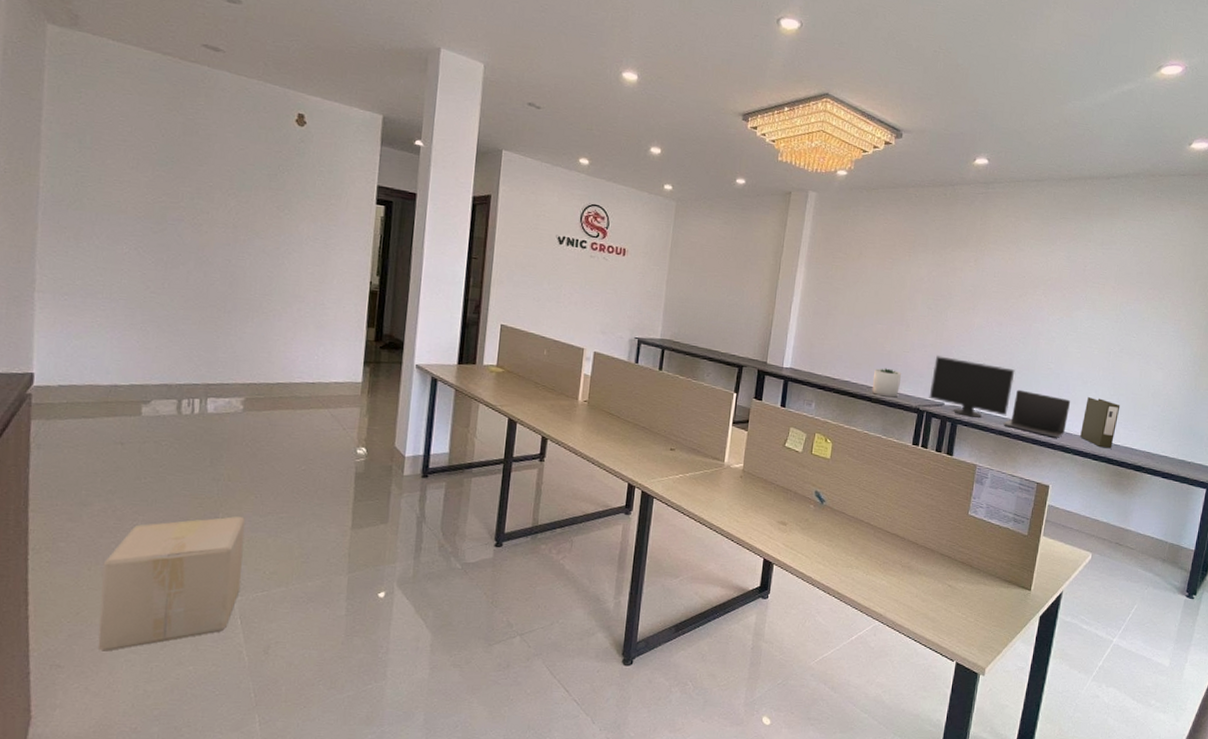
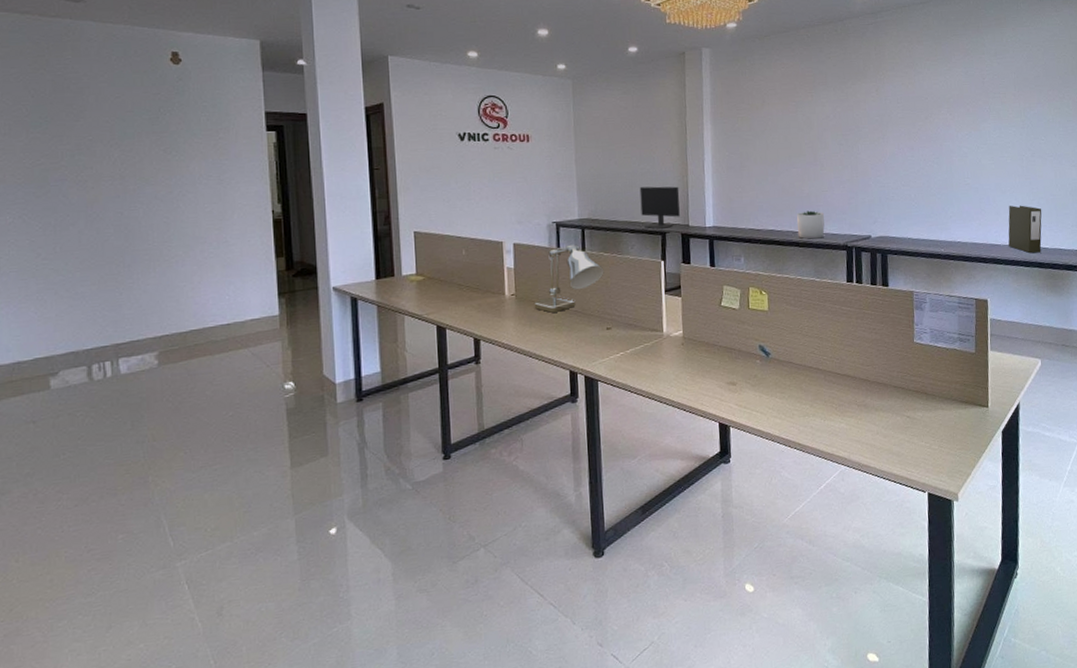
cardboard box: present [98,516,245,652] -> none [31,475,183,646]
desk lamp: none [604,362,677,425] -> present [534,244,604,313]
computer monitor: none [722,318,763,362] -> present [639,186,680,229]
computer monitor: present [929,356,1015,419] -> none [854,189,935,246]
laptop computer: present [1003,389,1071,438] -> none [932,209,994,252]

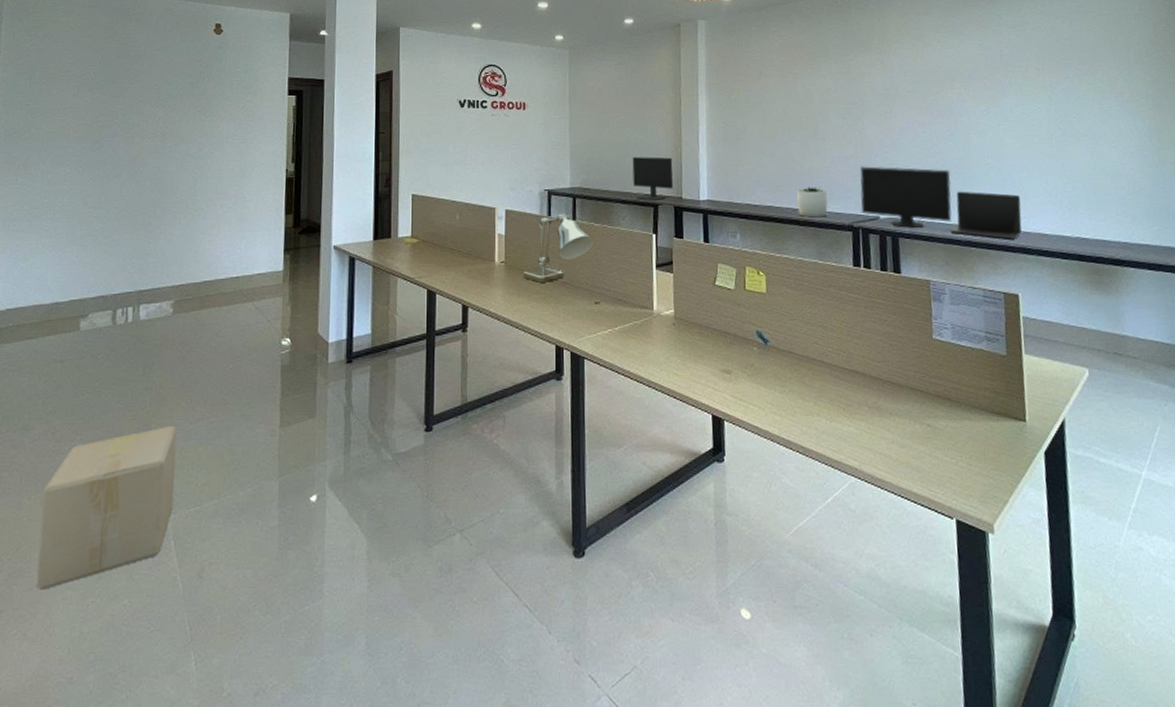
cardboard box: none [31,475,183,646] -> present [36,425,177,590]
computer monitor: none [854,189,935,246] -> present [859,166,952,229]
laptop computer: none [932,209,994,252] -> present [949,191,1022,239]
binder: present [1008,205,1042,254] -> none [1038,189,1081,244]

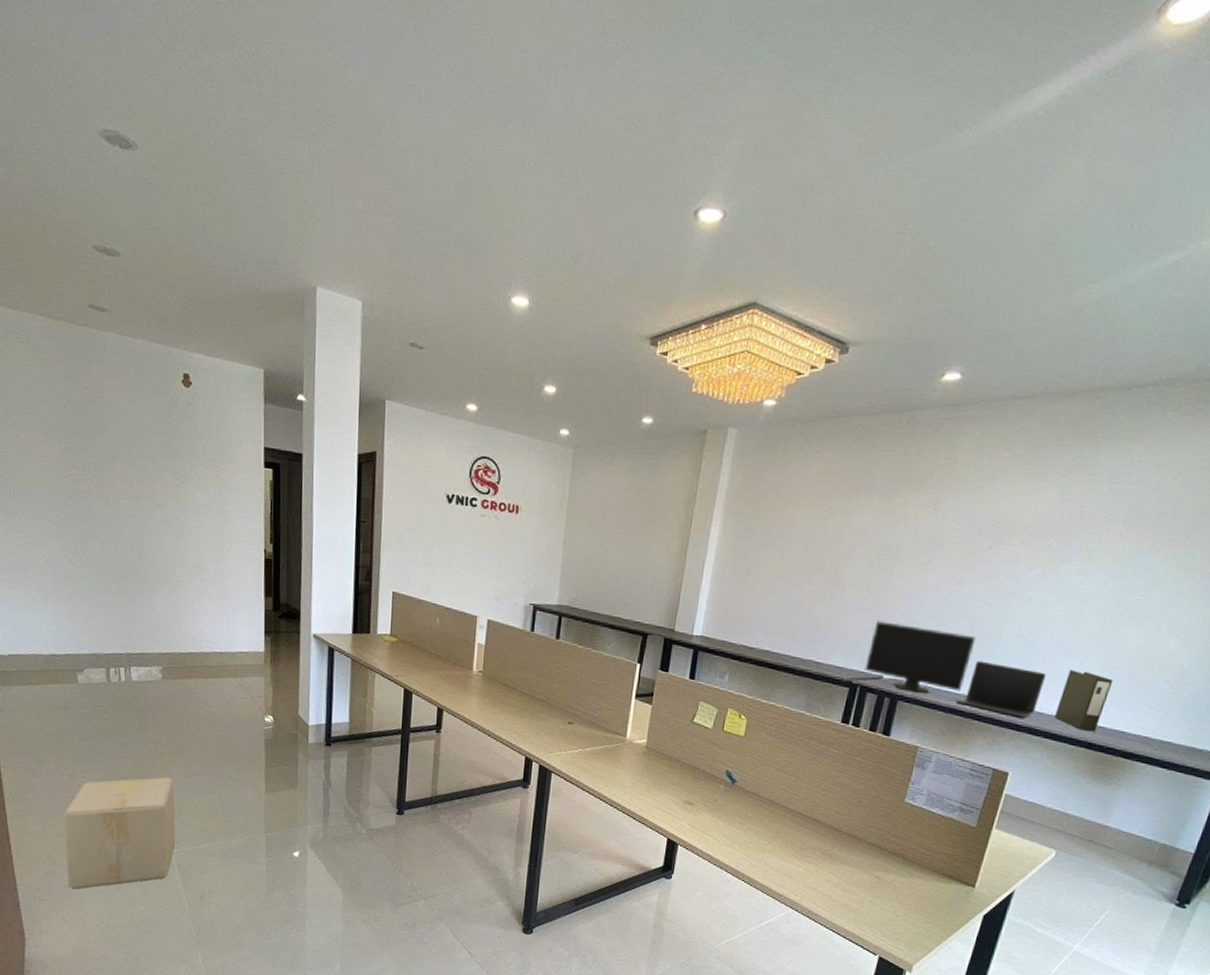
desk lamp: present [523,213,594,283] -> none [499,630,576,697]
computer monitor: present [632,157,673,201] -> none [624,580,671,630]
planter: present [797,187,828,218] -> none [796,635,833,669]
binder: none [1038,189,1081,244] -> present [1055,670,1114,732]

